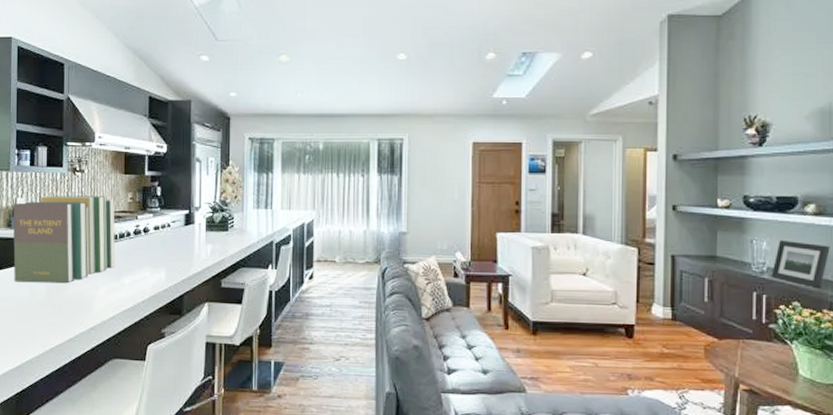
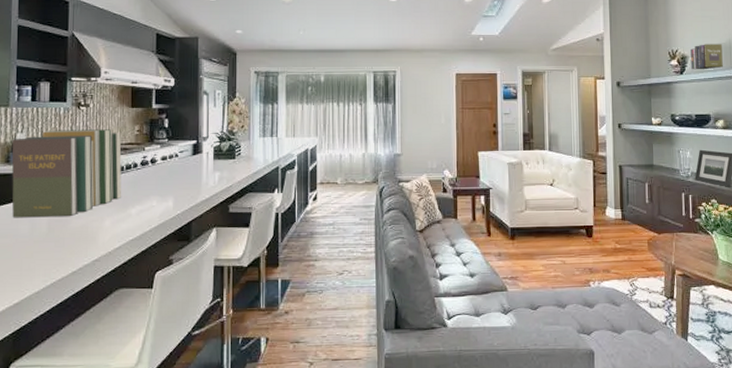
books: none [774,108,819,141] -> present [690,44,723,70]

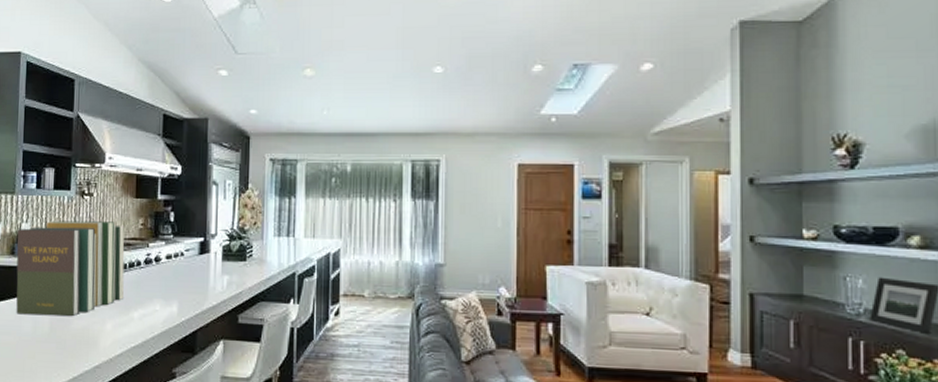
books: present [690,44,723,70] -> none [868,125,922,163]

